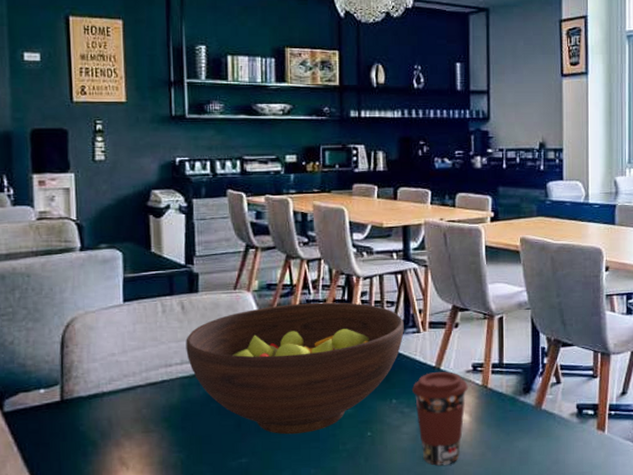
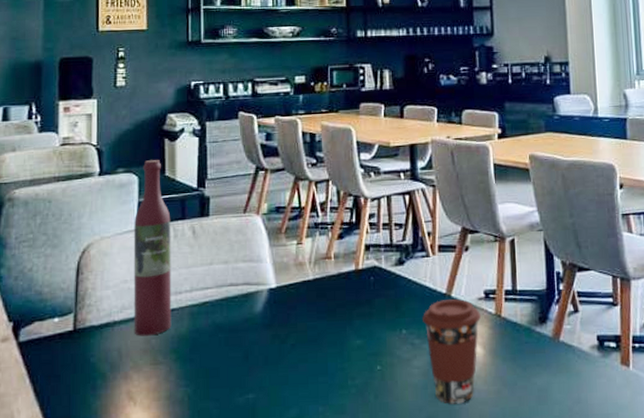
wine bottle: none [119,235,163,406] -> present [133,159,172,336]
fruit bowl: present [186,302,404,435] -> none [196,225,413,368]

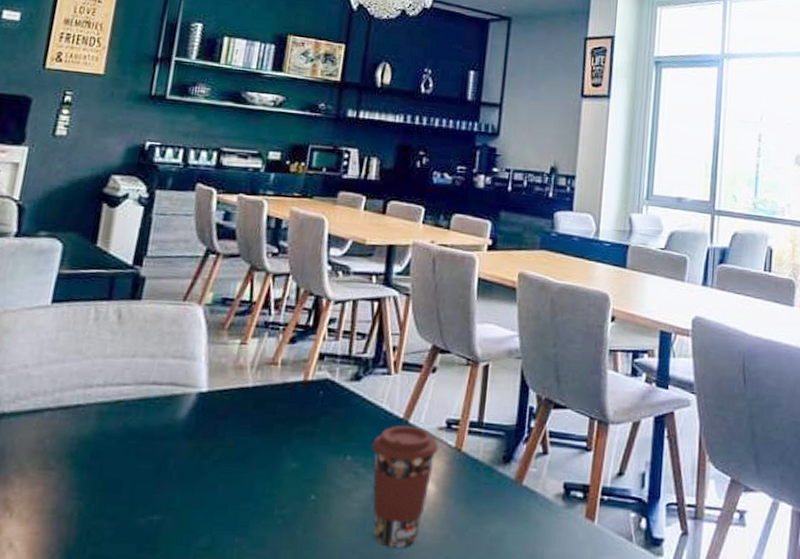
wine bottle: present [133,159,172,336] -> none [25,225,95,435]

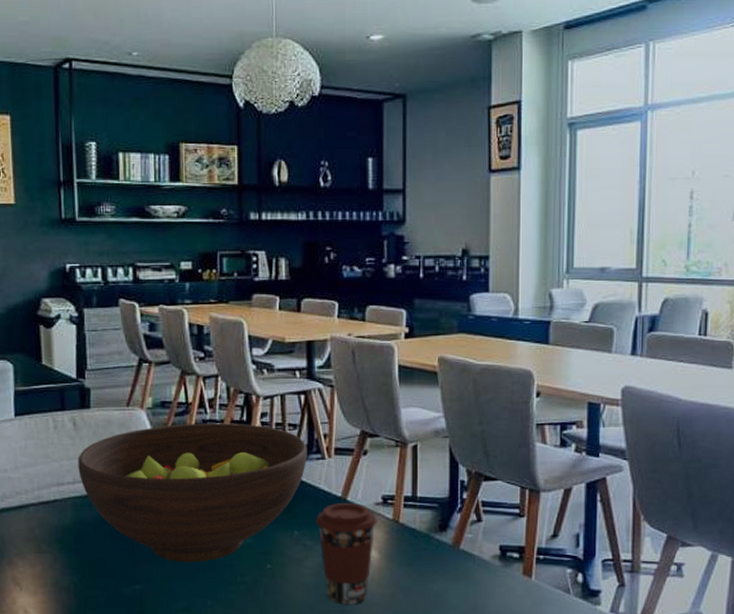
fruit bowl: none [112,325,374,490] -> present [78,423,307,563]

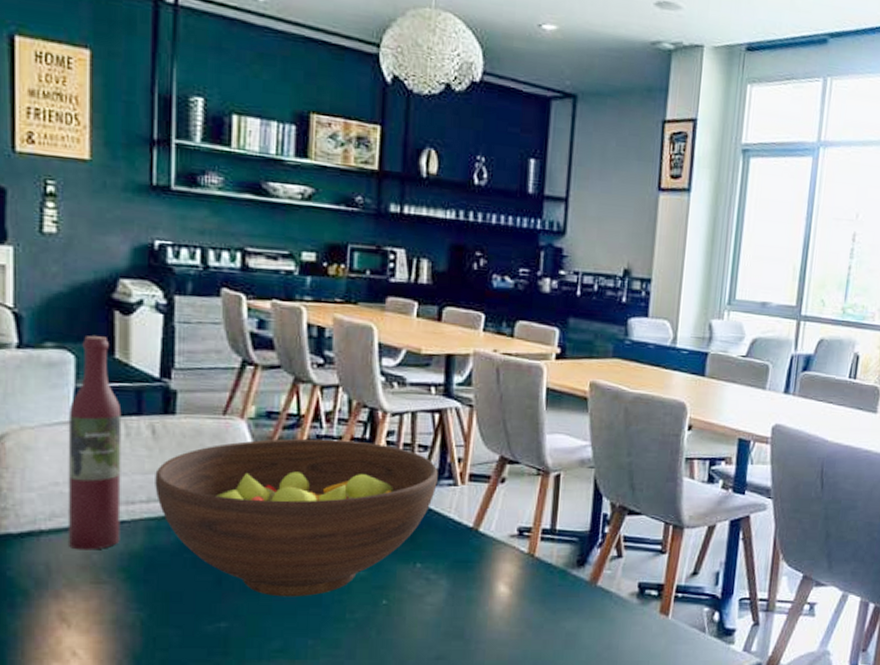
wine bottle: none [10,346,55,525] -> present [68,335,122,550]
coffee cup: present [315,503,377,605] -> none [441,534,511,644]

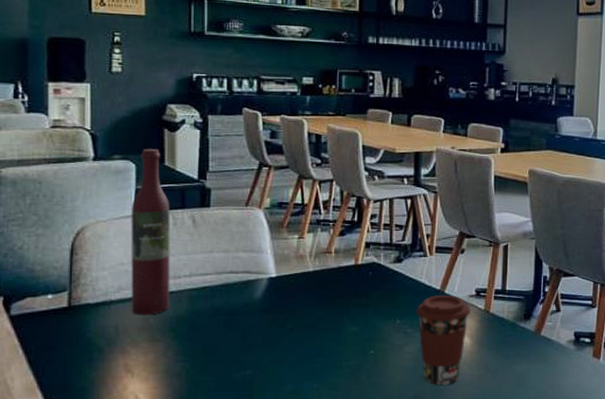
fruit bowl: present [155,438,438,597] -> none [195,222,411,349]
coffee cup: none [441,534,511,644] -> present [415,295,471,385]

